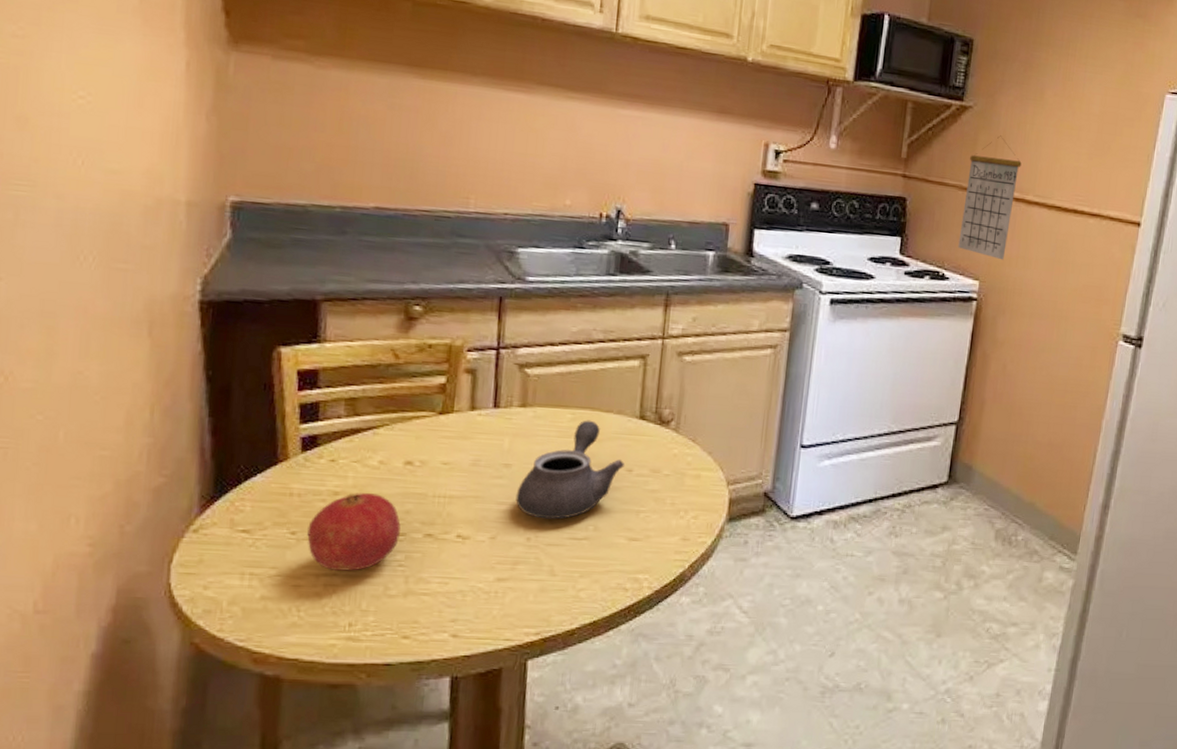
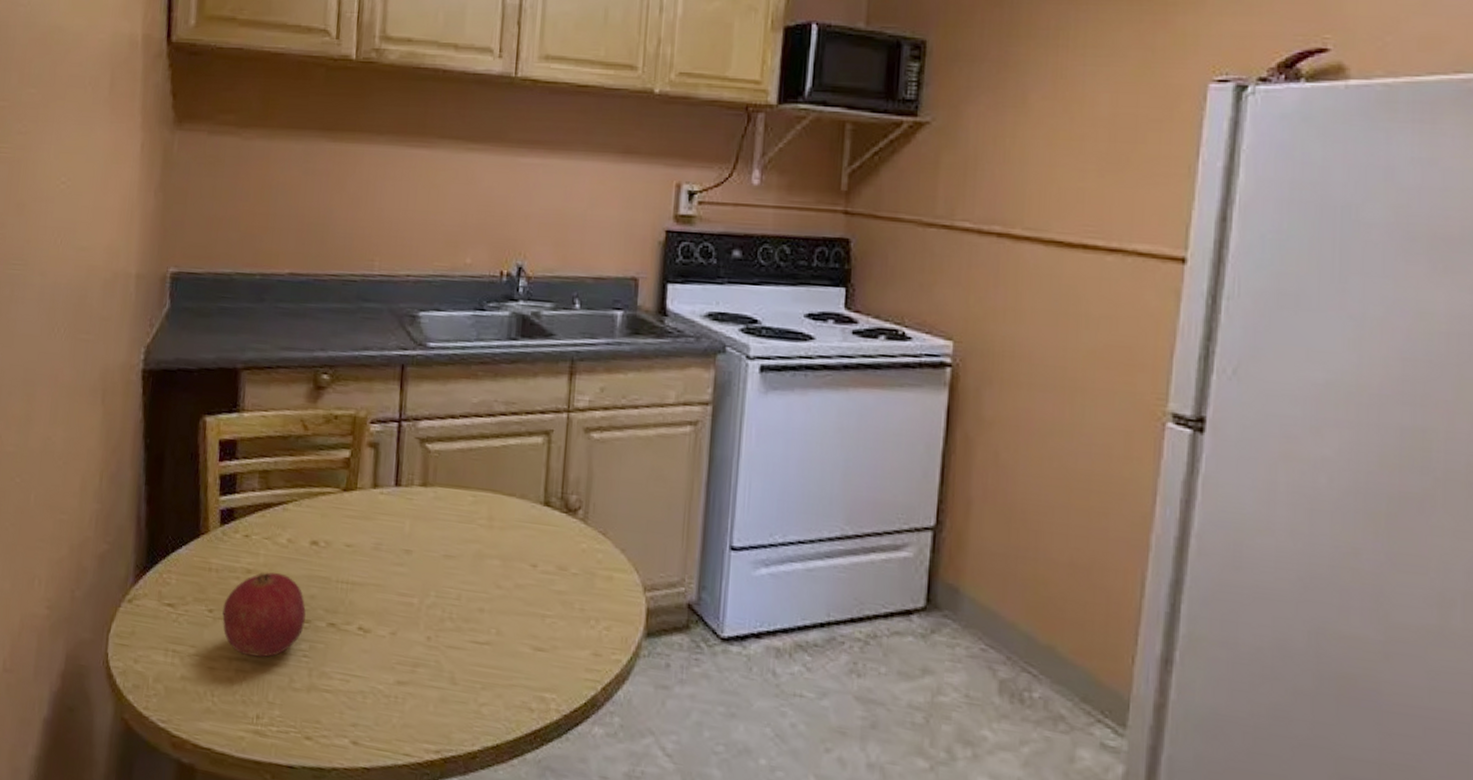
teapot: present [515,420,624,520] -> none [416,504,528,619]
calendar: present [958,135,1022,260] -> none [921,155,1002,314]

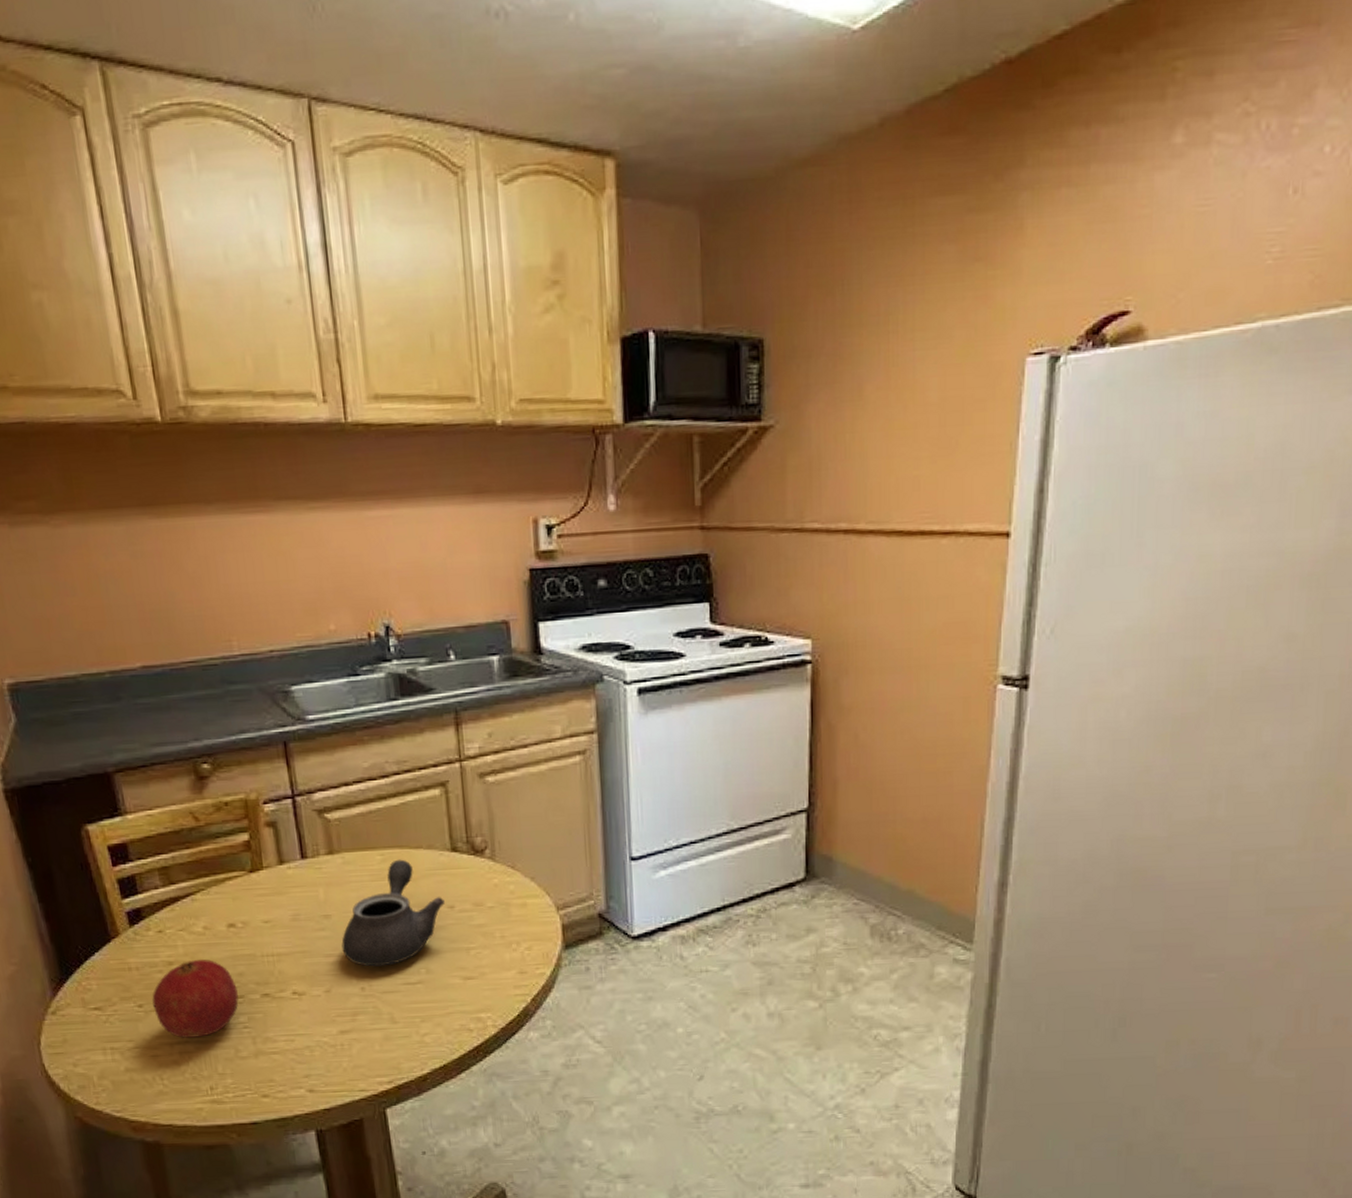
teapot: none [416,504,528,619] -> present [341,859,445,967]

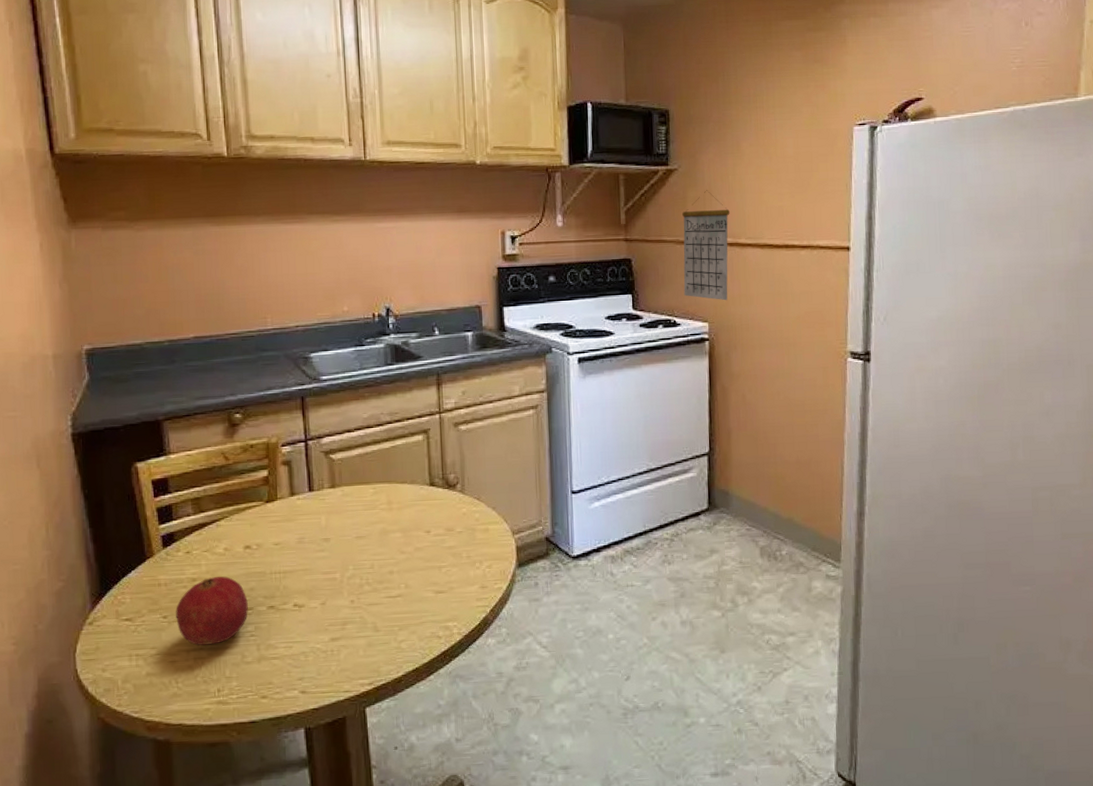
teapot: present [341,859,445,967] -> none [337,492,423,583]
calendar: none [779,455,845,610] -> present [682,190,730,301]

